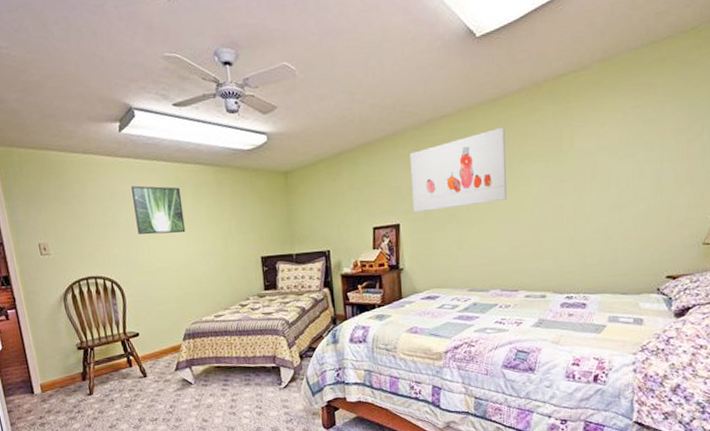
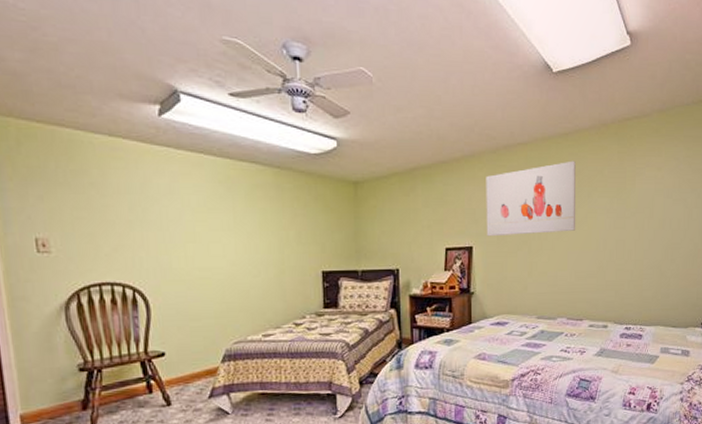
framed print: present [131,185,186,235] -> none [169,180,234,239]

